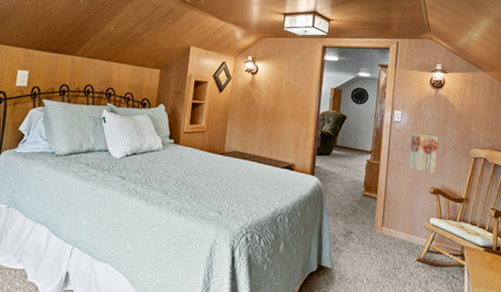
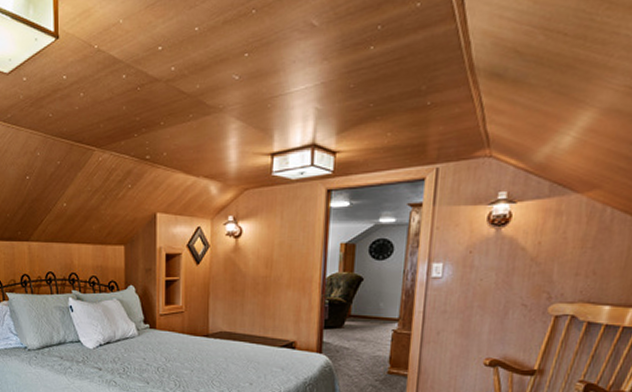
wall art: present [408,132,439,174] -> none [452,290,500,341]

